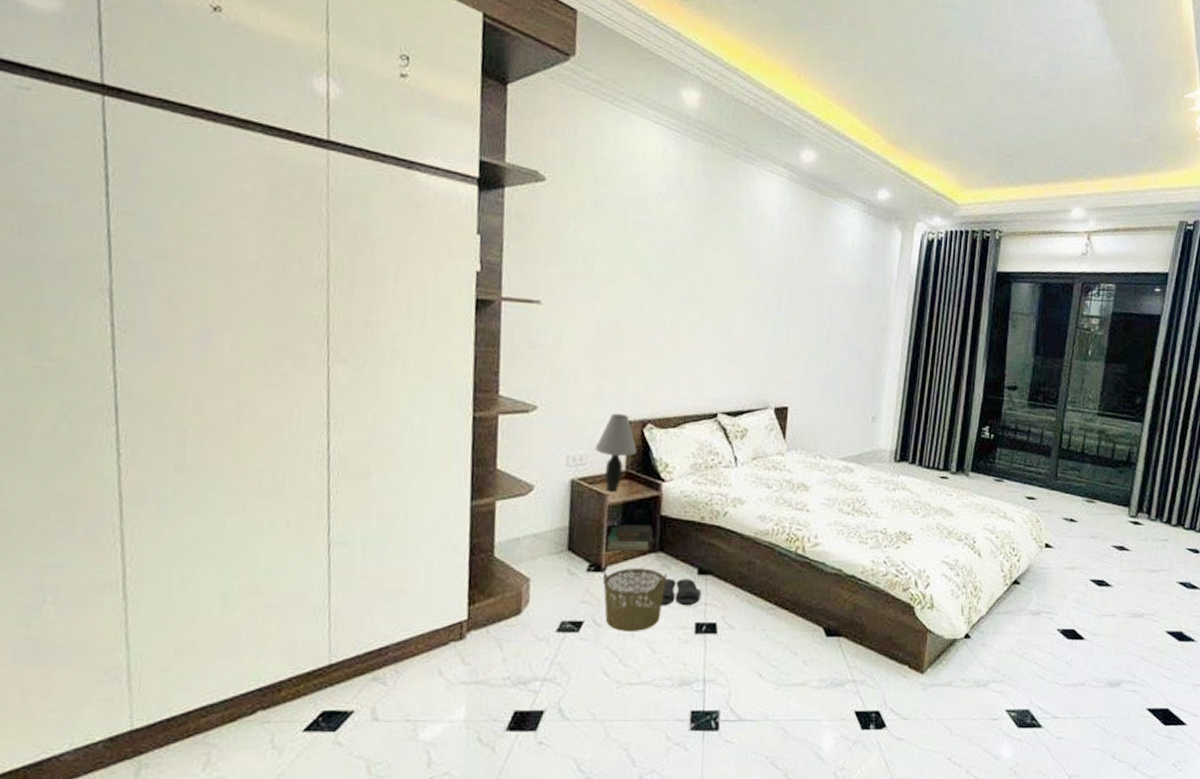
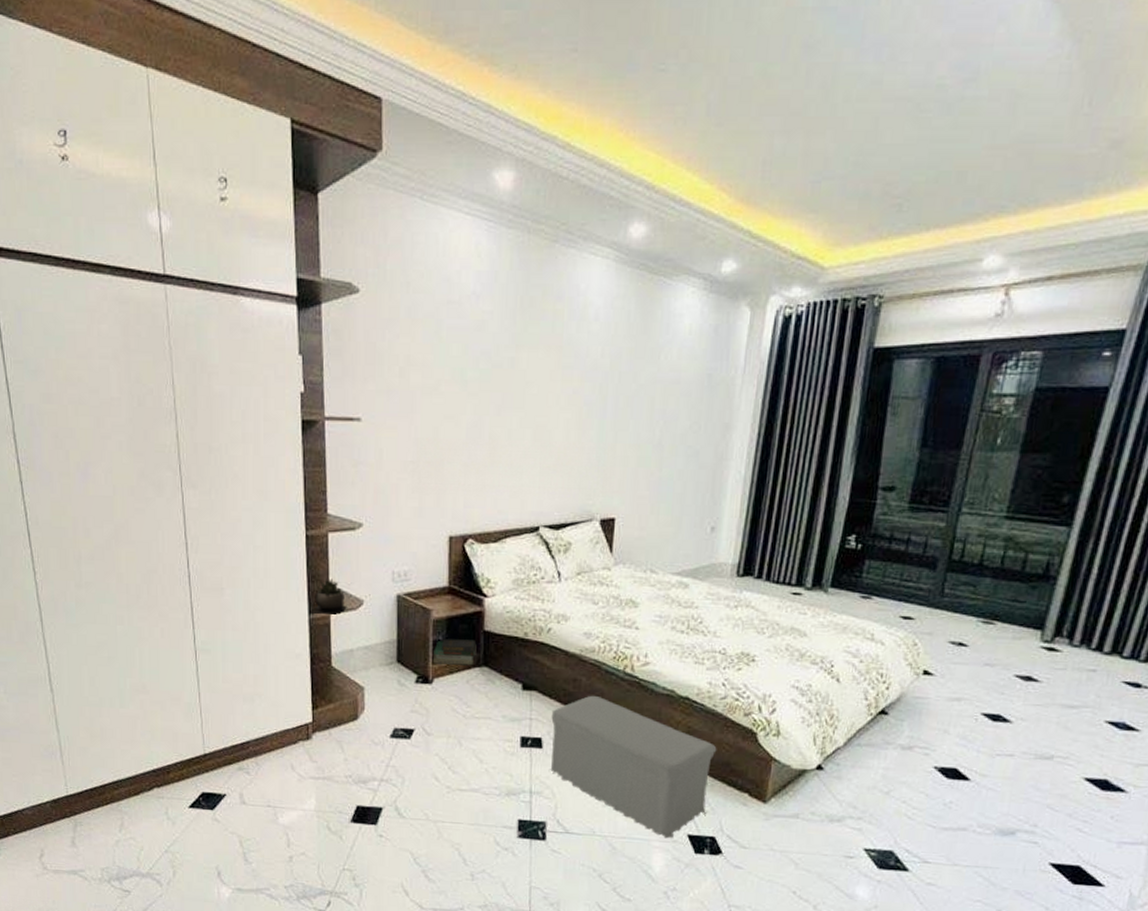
succulent plant: none [473,463,515,501] -> present [311,578,347,615]
table lamp: present [595,413,637,492] -> none [418,529,459,607]
basket: present [603,568,667,631] -> none [431,681,492,741]
slippers: present [655,578,701,606] -> none [481,692,525,719]
storage ottoman: none [723,577,880,717] -> present [548,695,717,839]

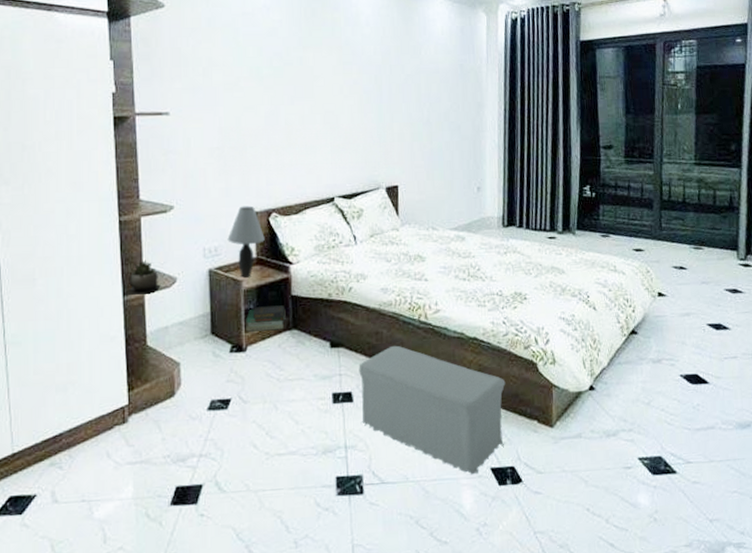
table lamp: none [418,529,459,607] -> present [227,205,265,278]

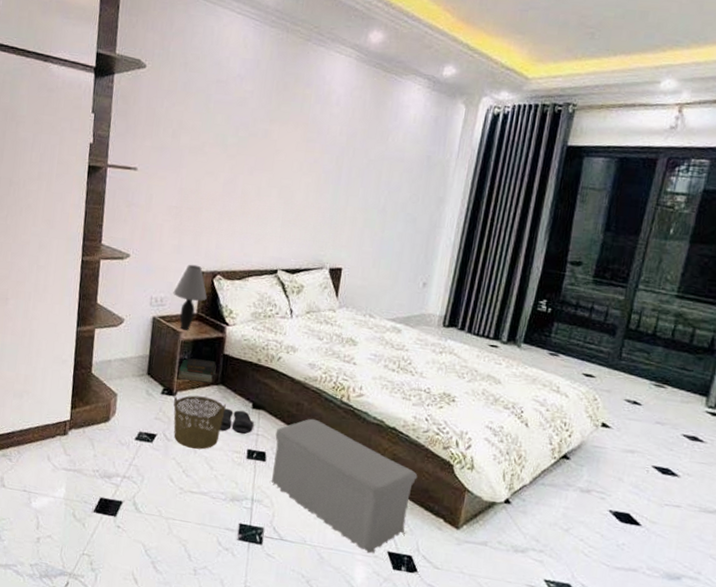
succulent plant: present [125,260,161,295] -> none [79,298,110,330]
basket: none [245,345,302,406] -> present [173,395,226,449]
slippers: none [293,352,335,380] -> present [215,408,254,434]

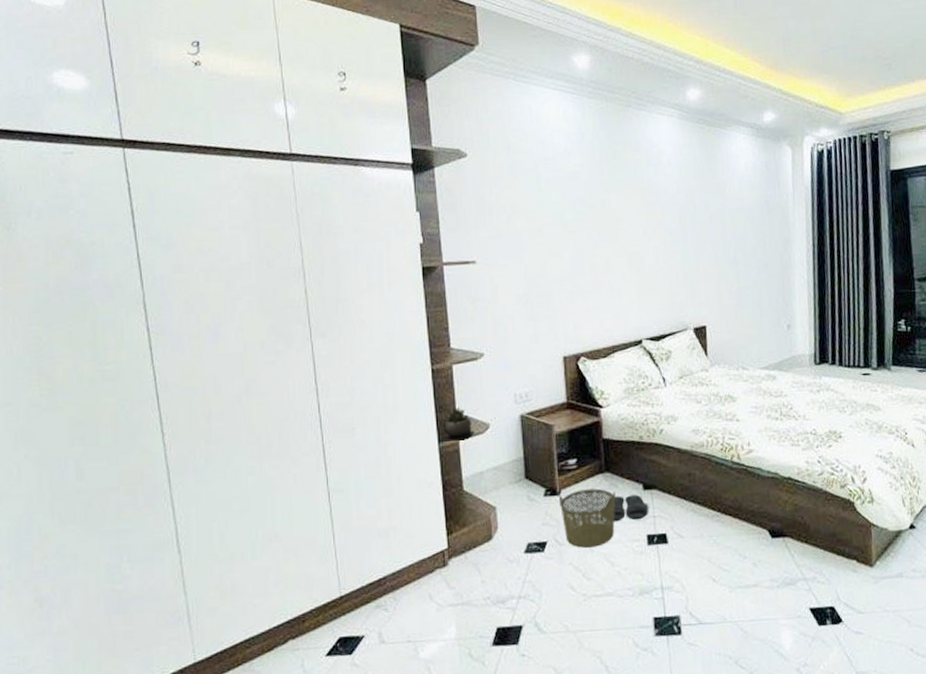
succulent plant: none [79,298,110,330] -> present [440,407,475,442]
table lamp: present [173,264,207,330] -> none [537,350,574,422]
books: present [177,358,217,383] -> none [558,449,598,476]
storage ottoman: present [269,418,418,554] -> none [672,486,823,615]

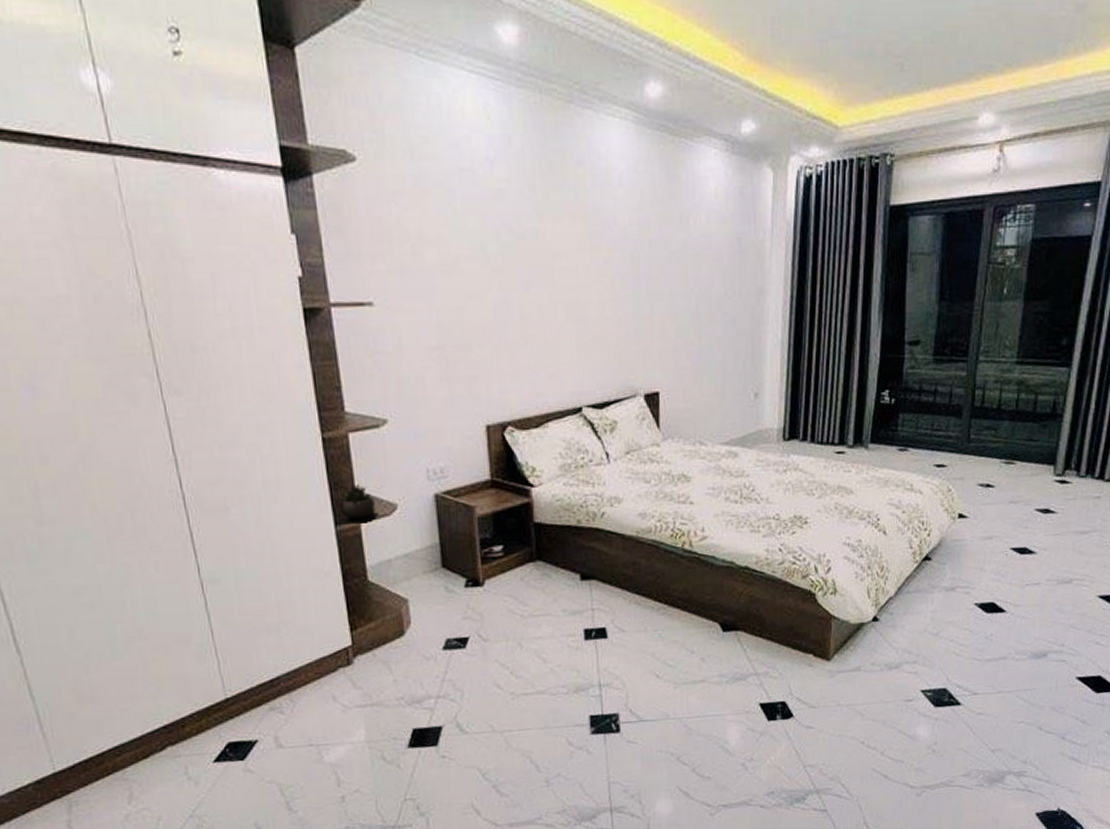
basket: present [559,488,616,548] -> none [483,578,549,644]
slippers: present [607,494,648,522] -> none [539,585,586,615]

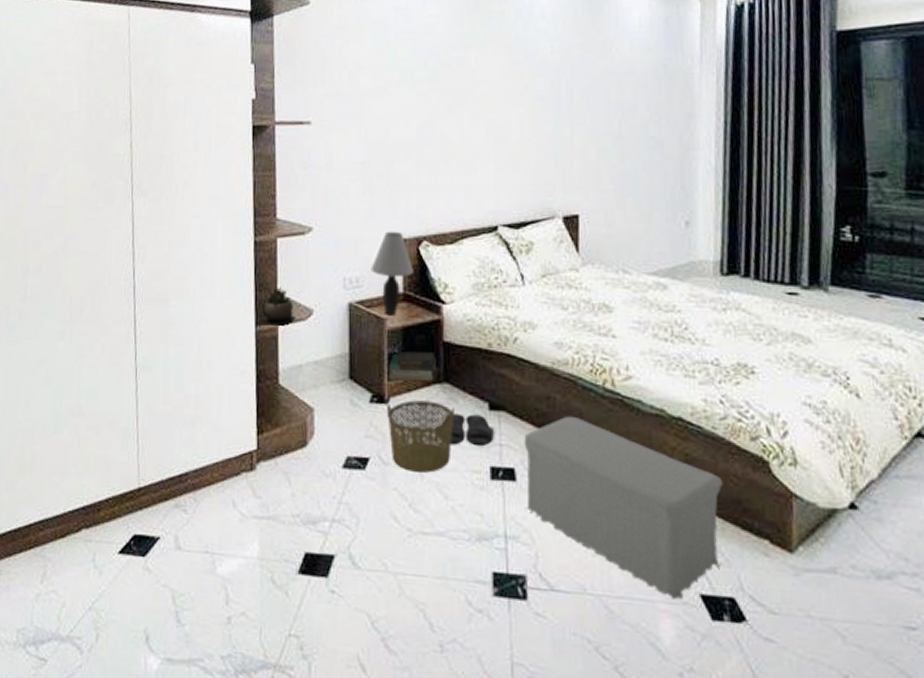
table lamp: none [455,418,500,503] -> present [370,231,413,316]
books: none [481,534,528,564] -> present [387,351,436,382]
basket: none [483,578,549,644] -> present [387,400,455,473]
slippers: none [539,585,586,615] -> present [444,413,494,445]
storage ottoman: none [613,576,780,711] -> present [524,415,723,600]

